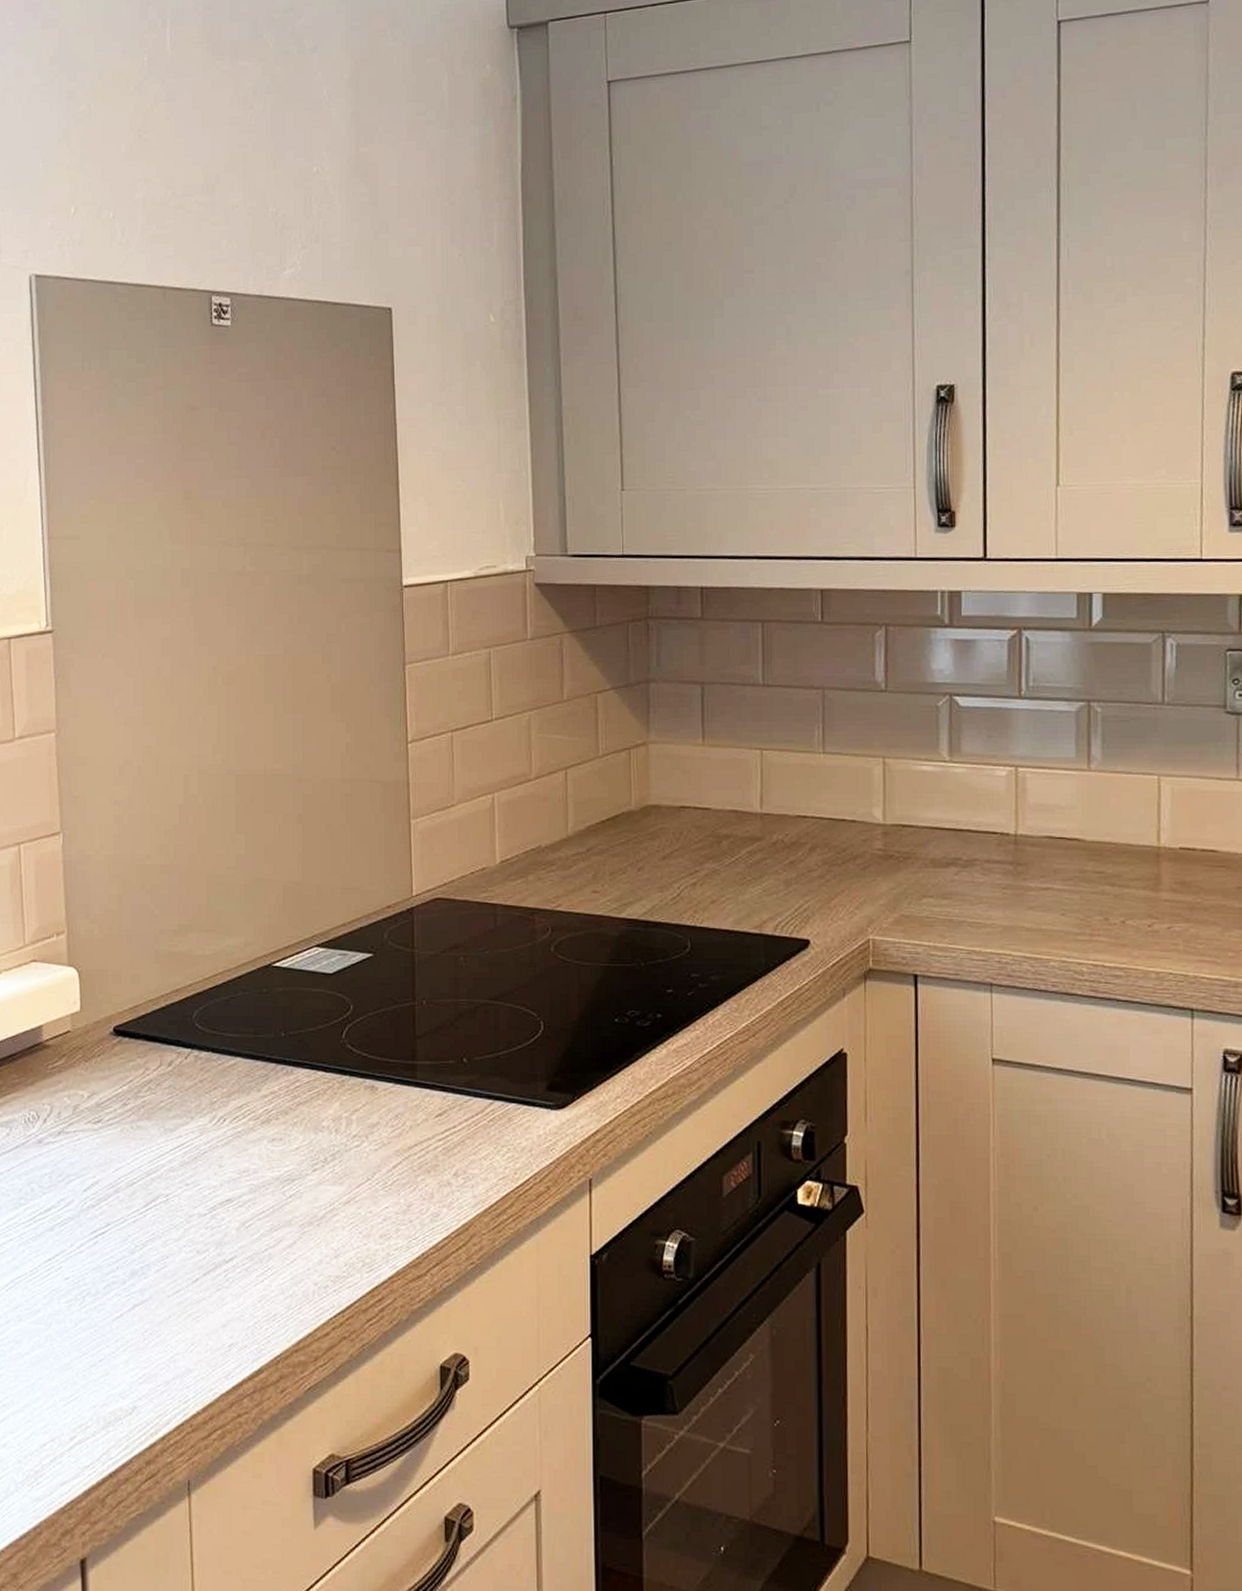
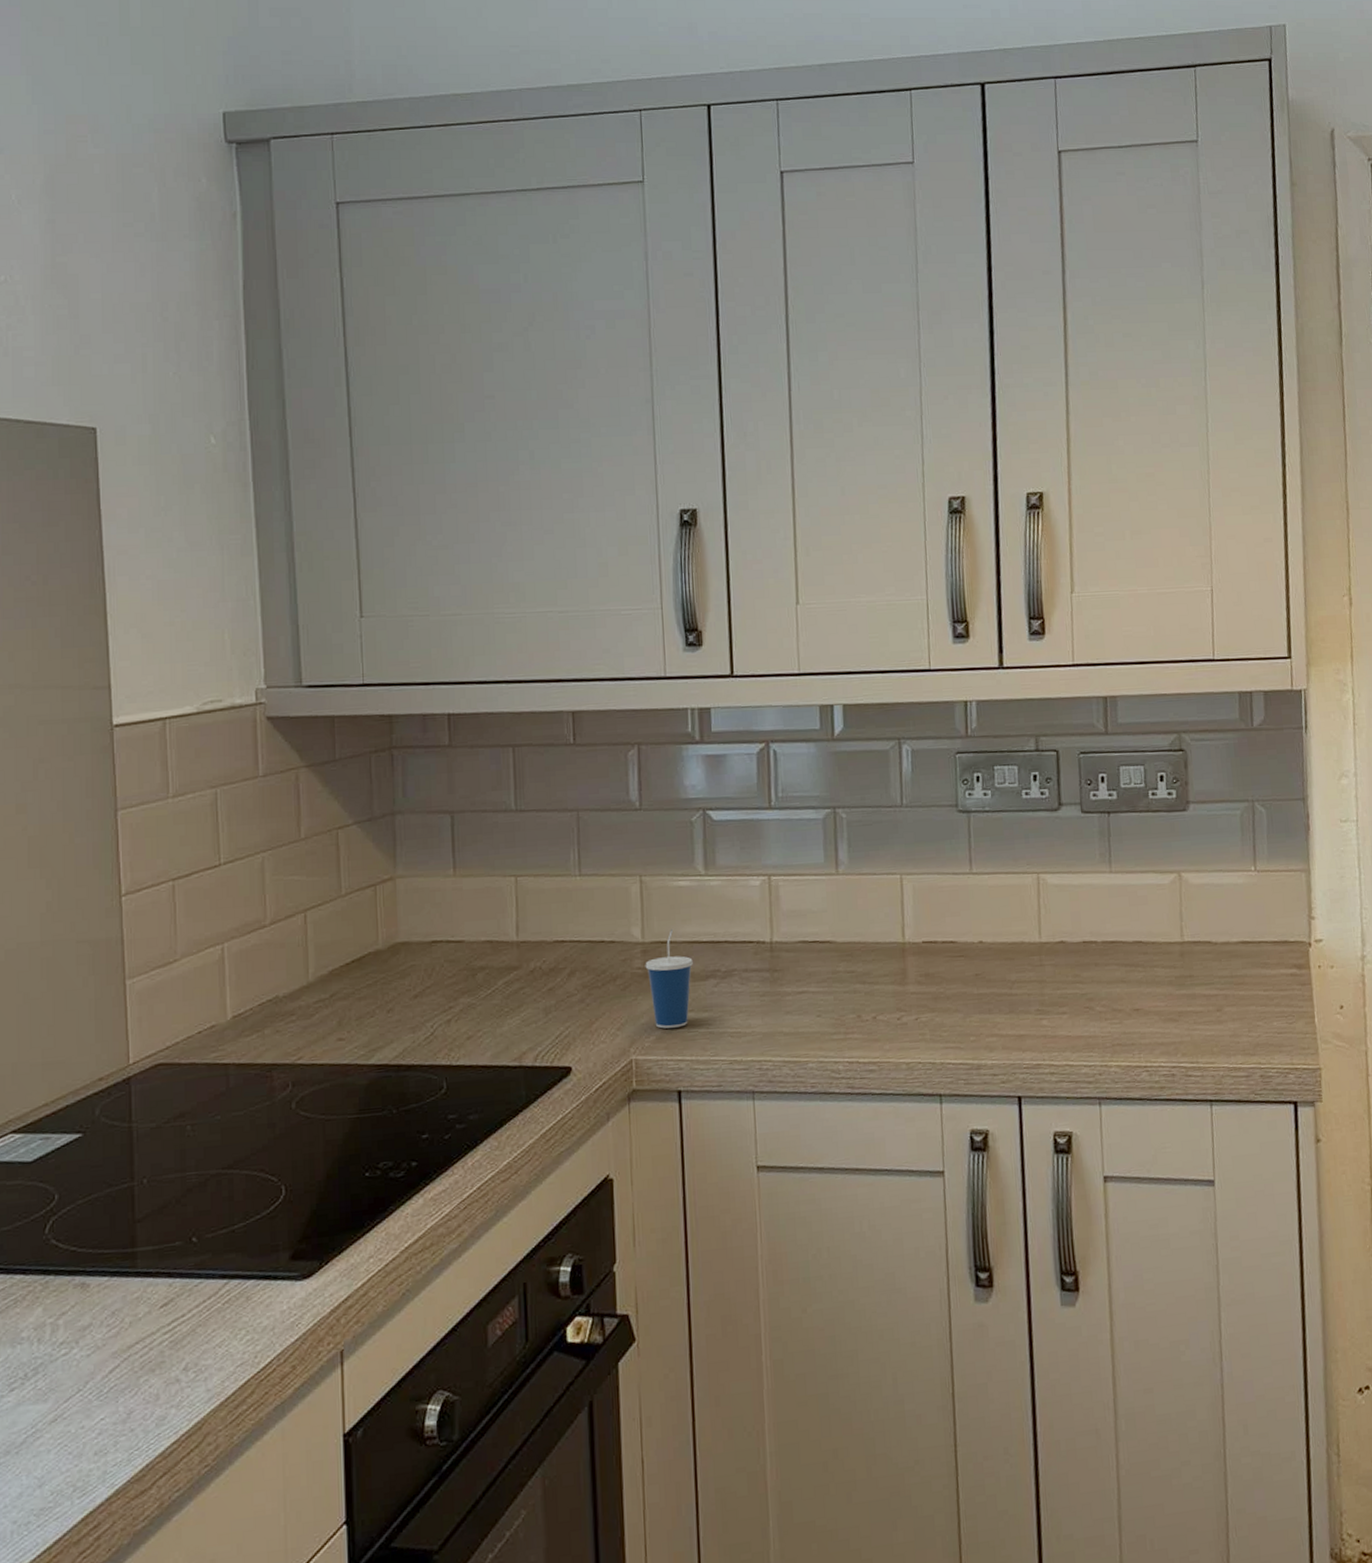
cup: none [885,813,934,912] -> present [645,928,693,1029]

